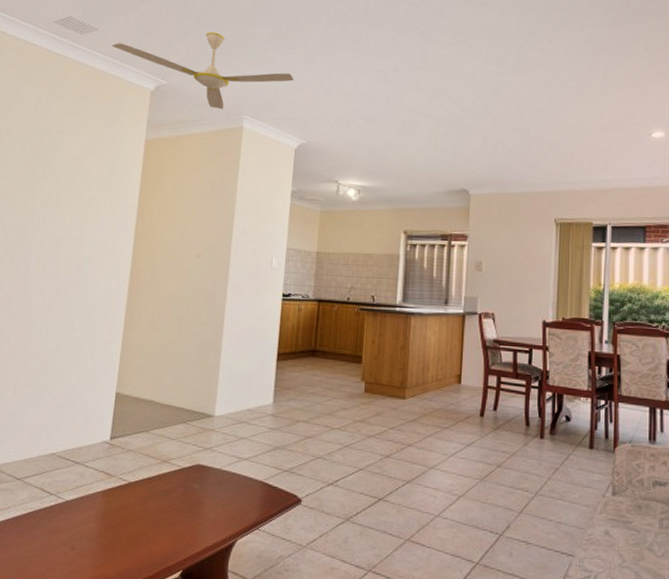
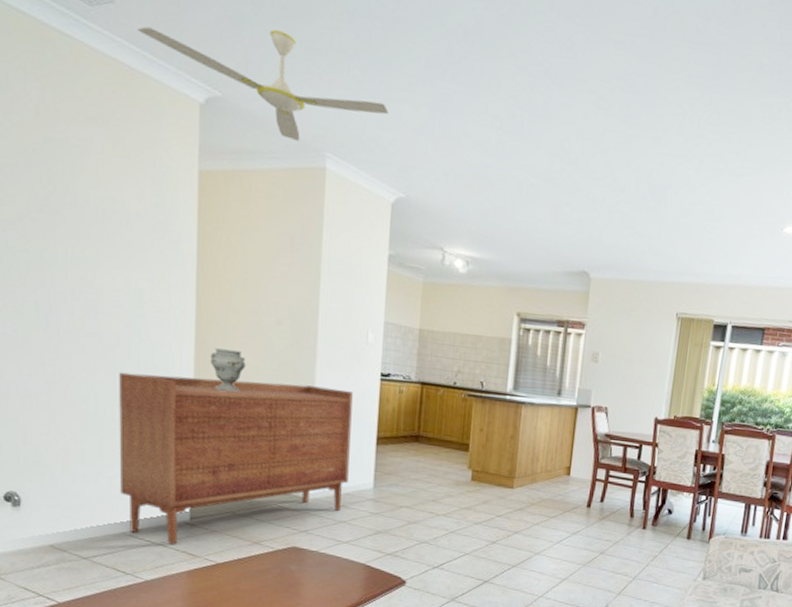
sideboard: none [55,306,258,464] -> present [119,372,353,544]
decorative vase: none [140,281,169,319] -> present [210,348,246,392]

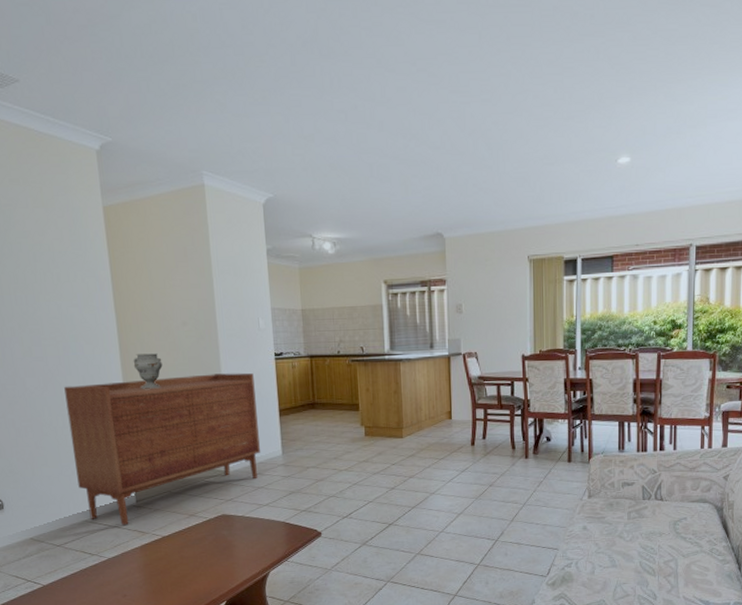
ceiling fan: present [137,26,389,142] -> none [39,76,250,167]

